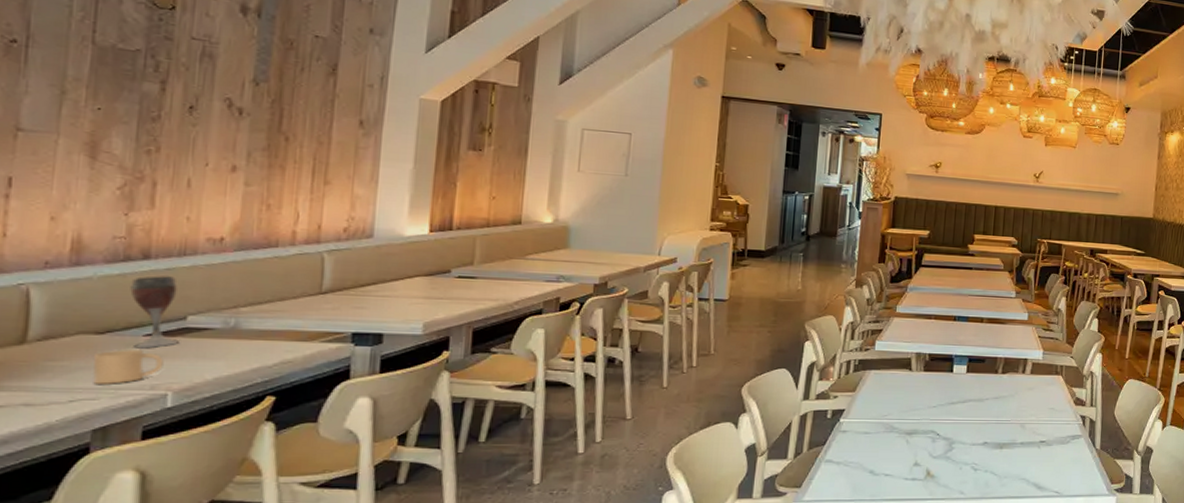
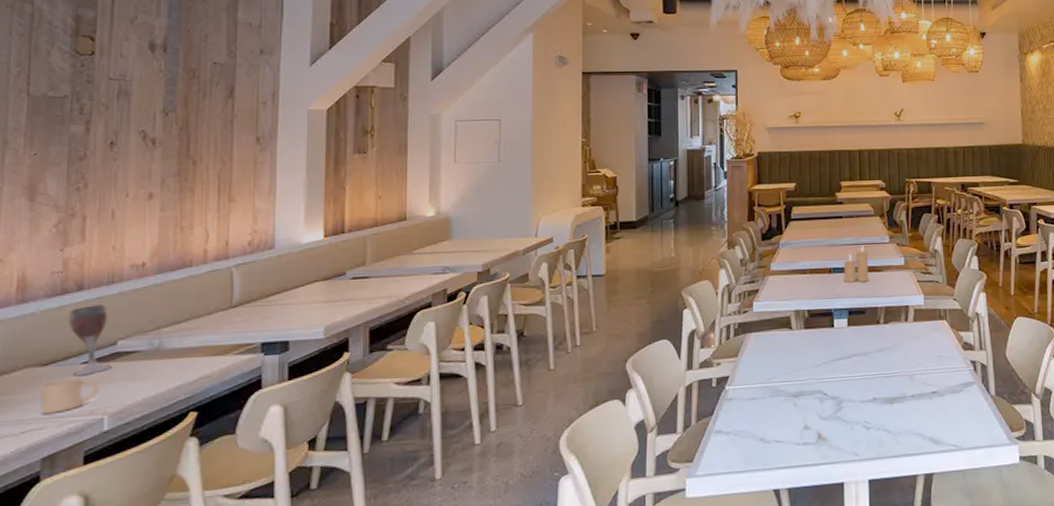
candle: none [967,298,995,334] -> present [843,246,869,284]

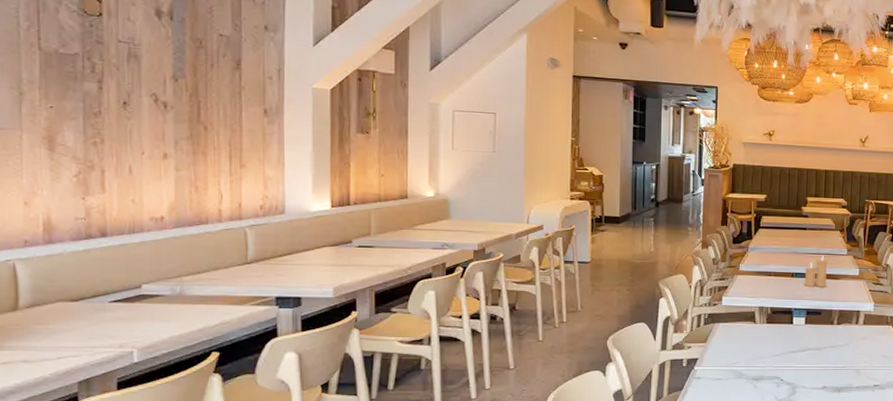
mug: present [39,378,99,414] -> none [71,314,127,343]
cup: present [68,304,111,377] -> none [94,251,137,313]

